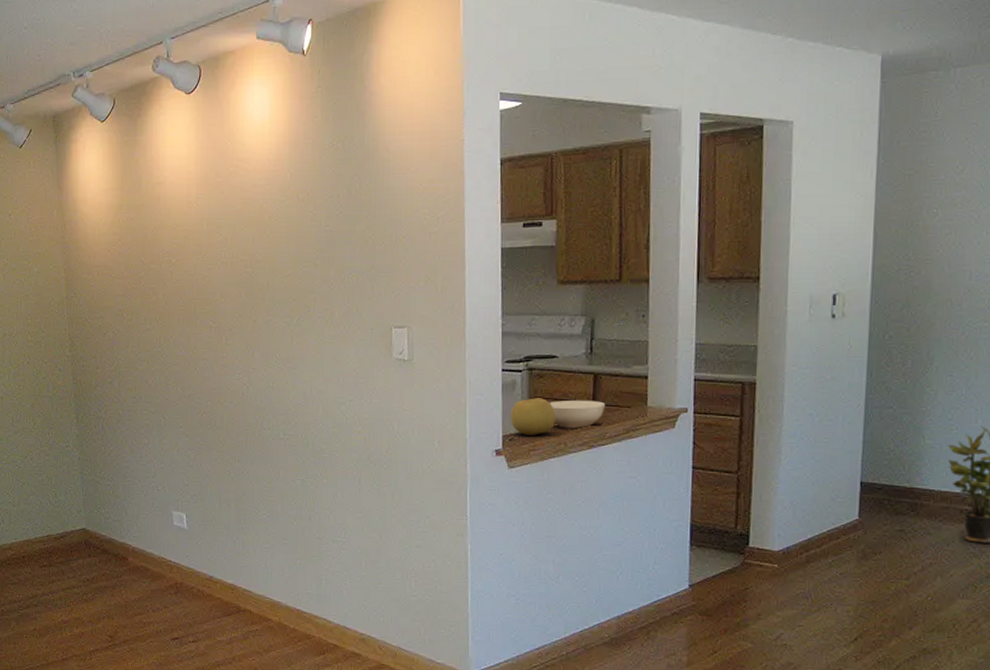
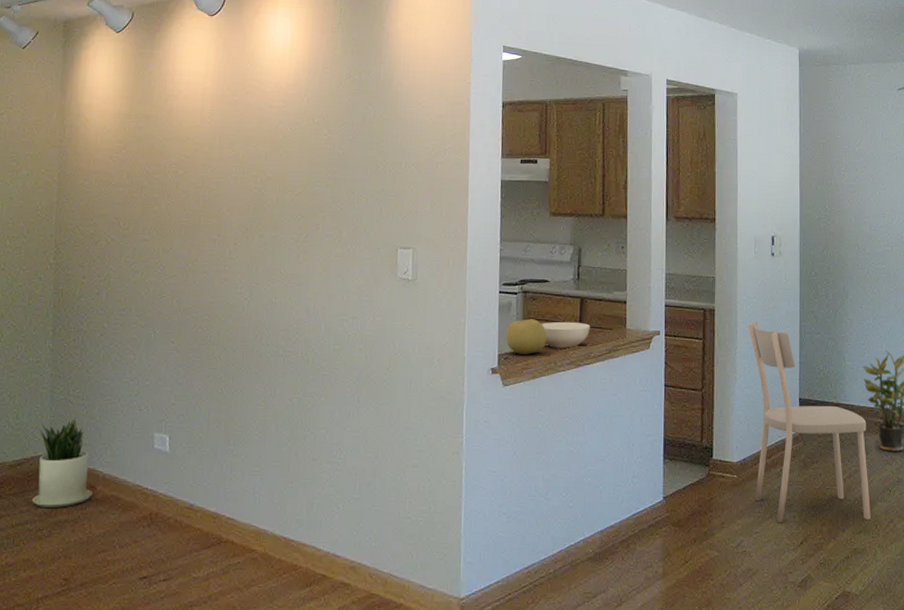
planter: none [75,497,125,575] -> present [32,418,92,508]
dining chair: none [797,396,949,618] -> present [748,322,872,523]

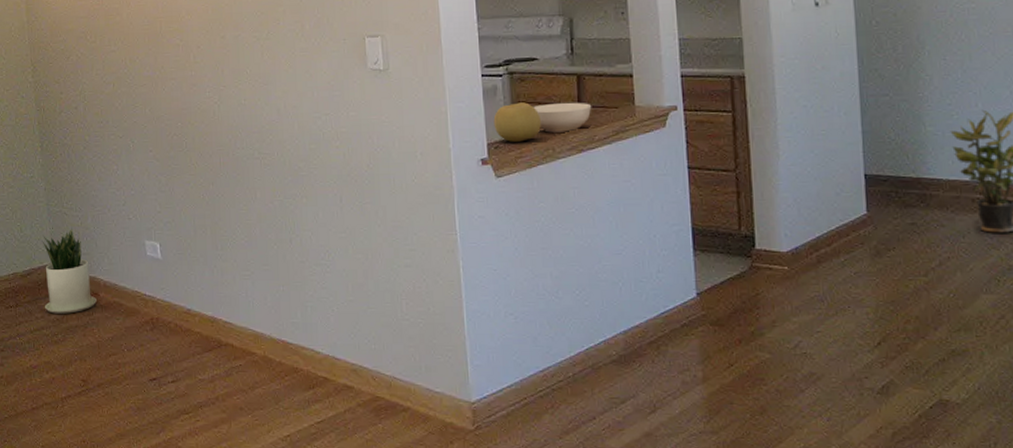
dining chair: present [748,322,872,523] -> none [789,87,974,321]

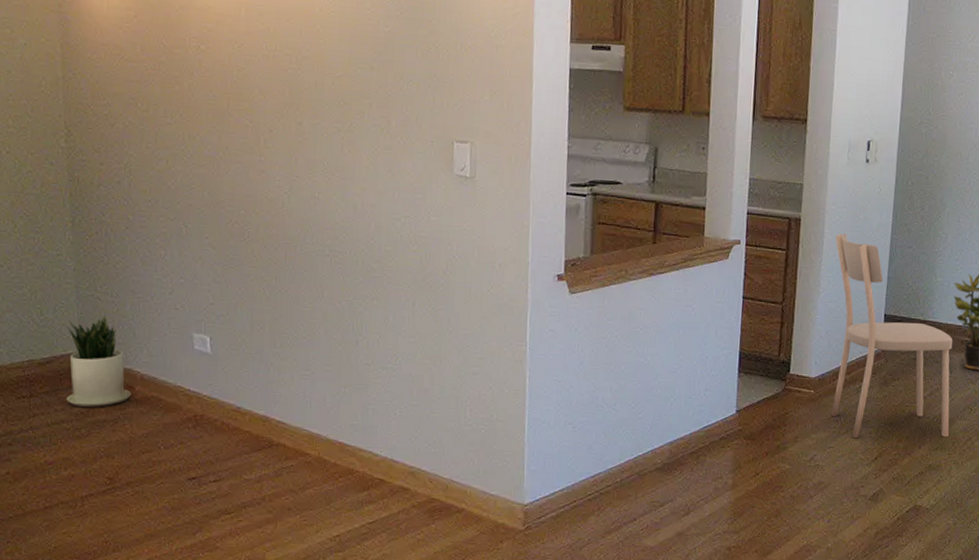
fruit: present [493,102,541,143] -> none [573,223,618,262]
bowl: present [533,102,592,133] -> none [612,227,666,256]
dining chair: none [789,87,974,321] -> present [831,233,953,439]

